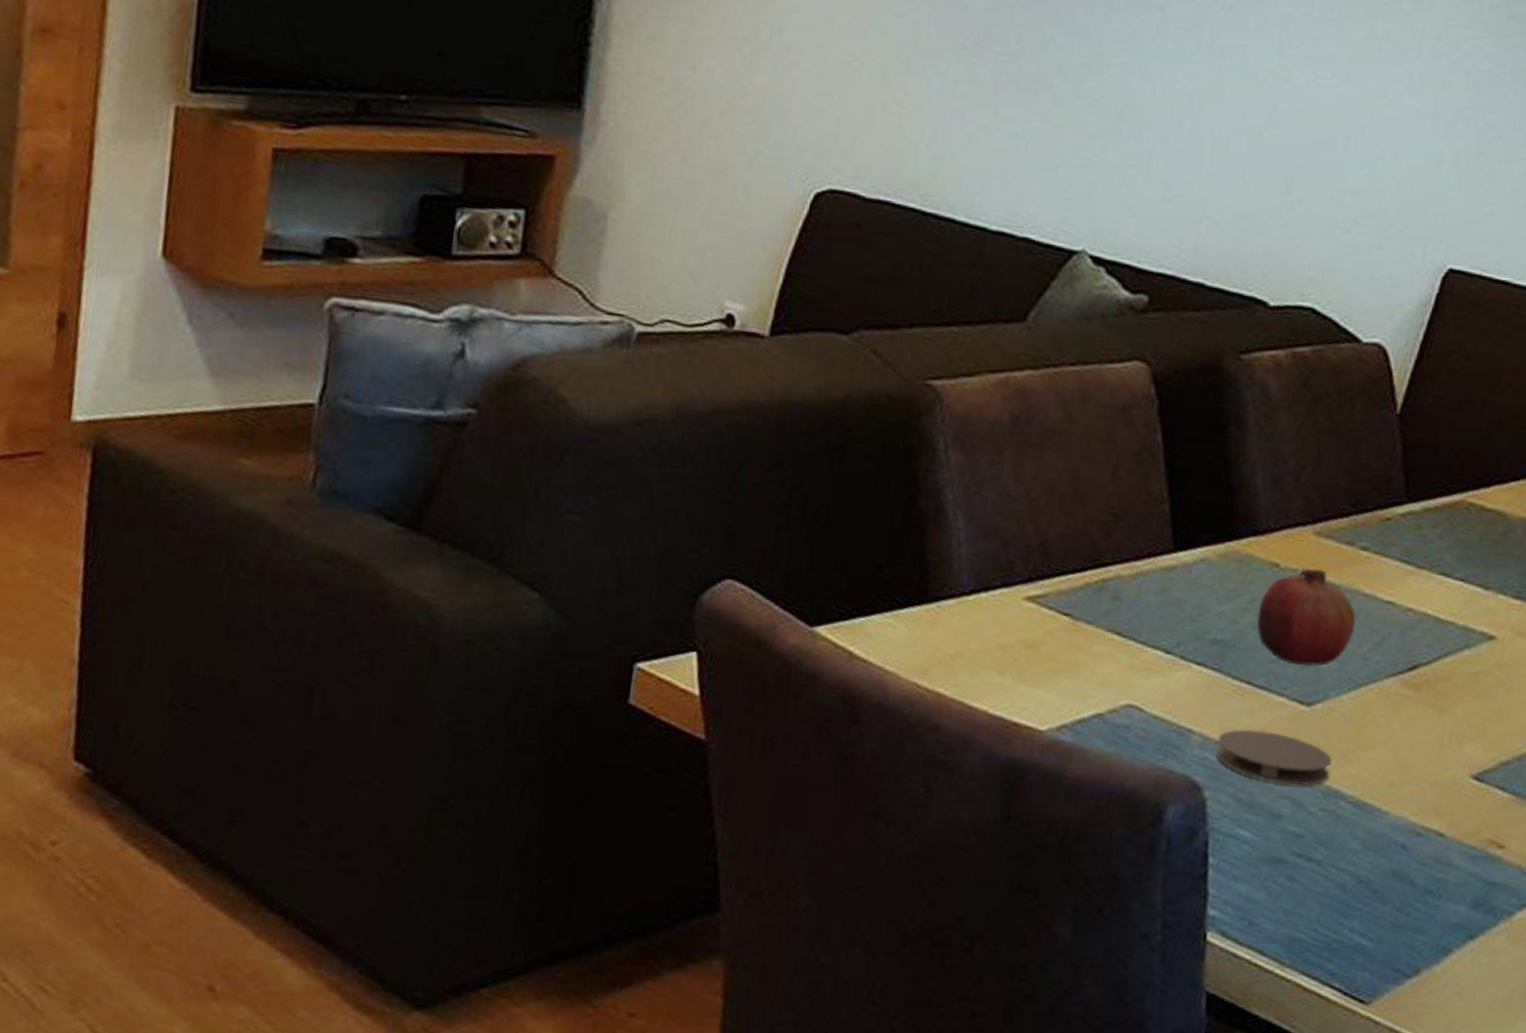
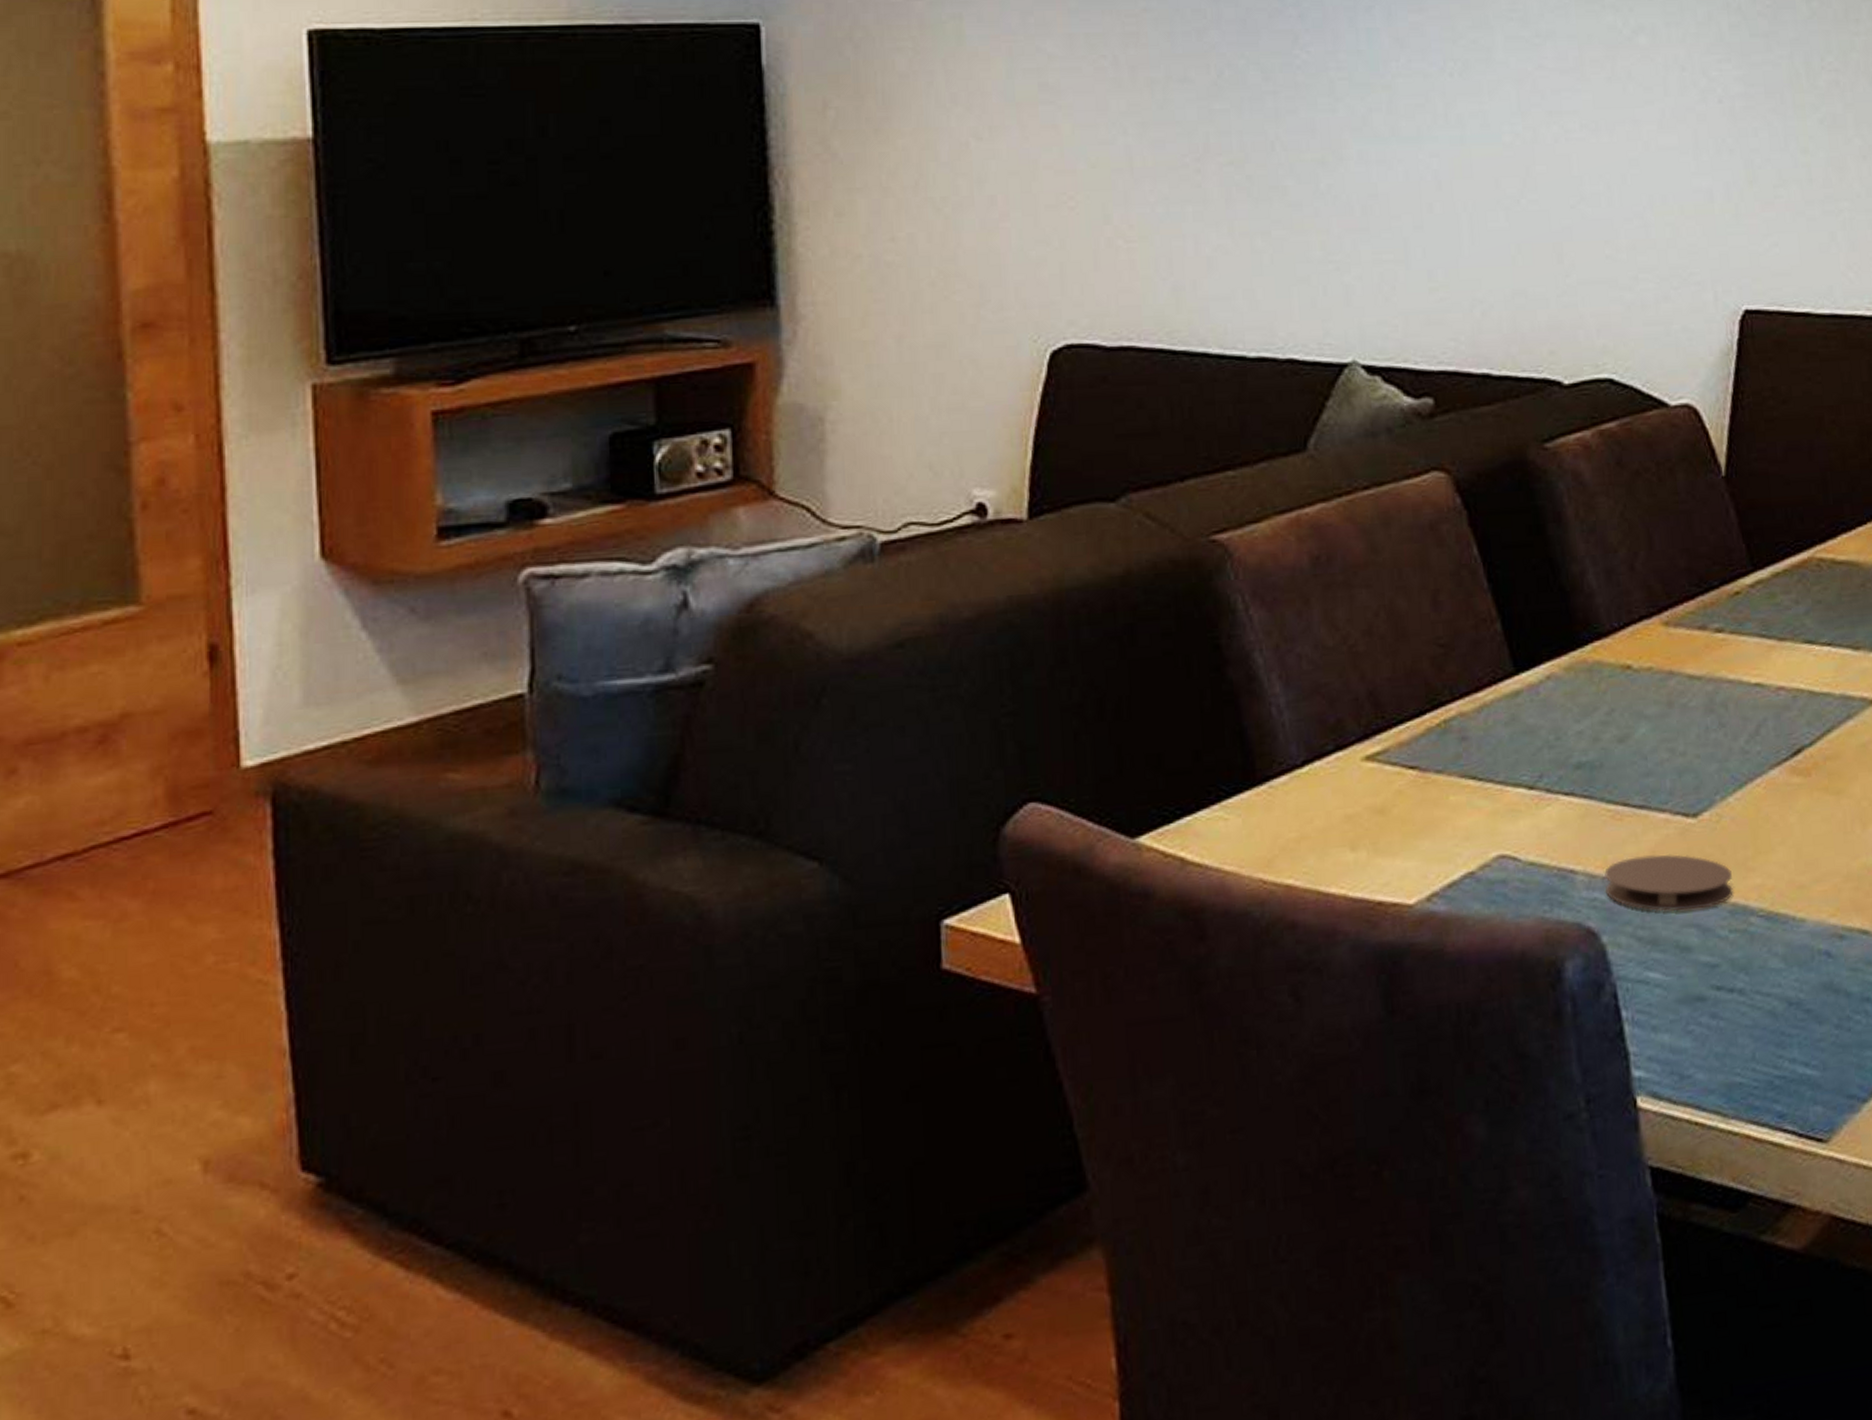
fruit: present [1256,568,1357,667] -> none [1618,663,1727,774]

